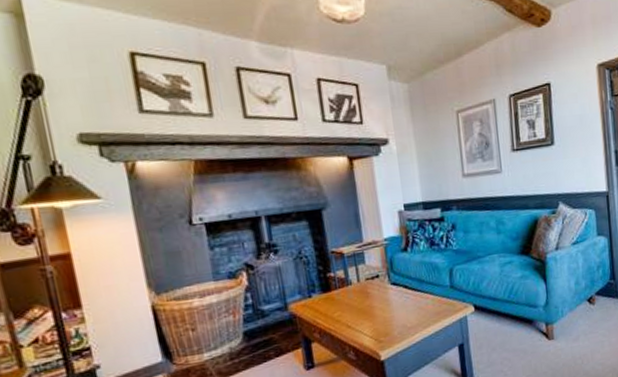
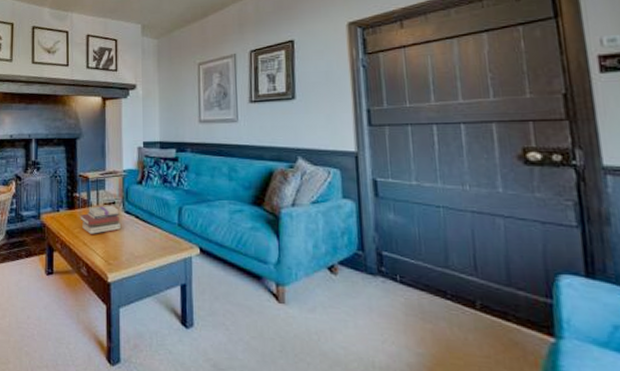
books: none [338,279,389,315] -> present [80,205,121,234]

